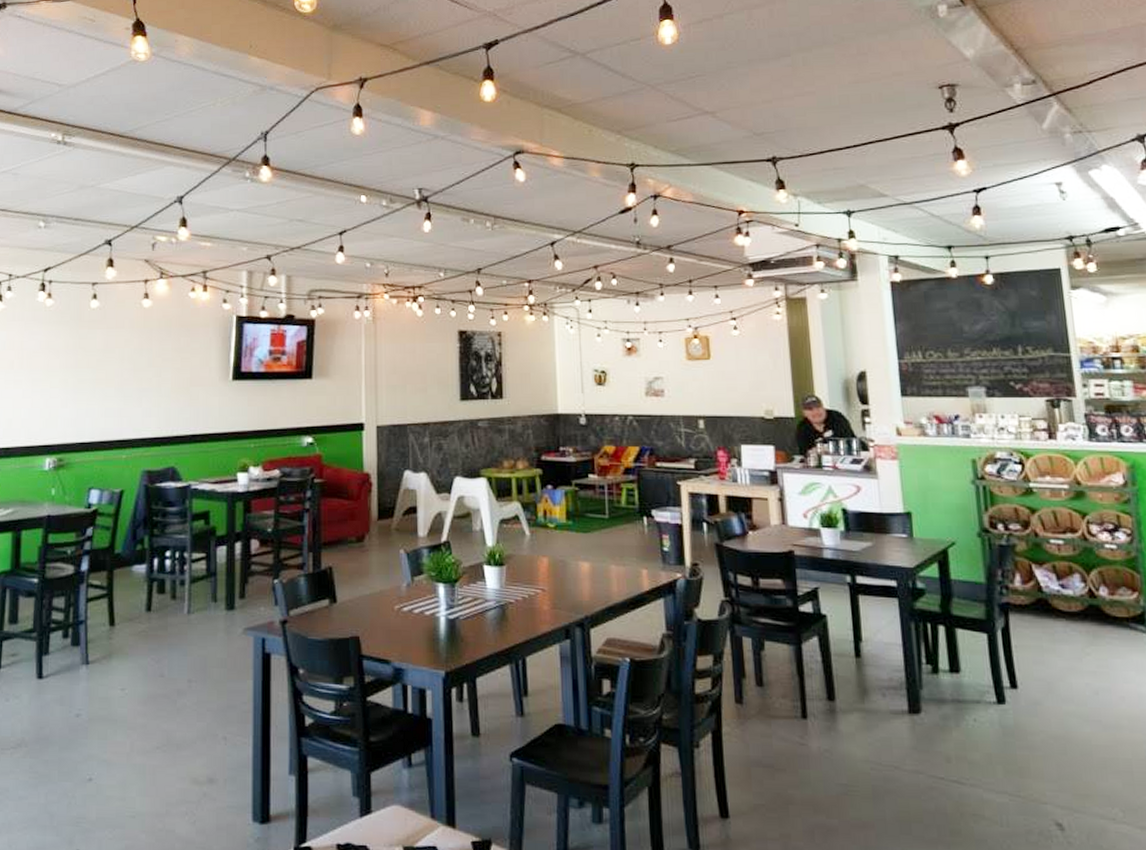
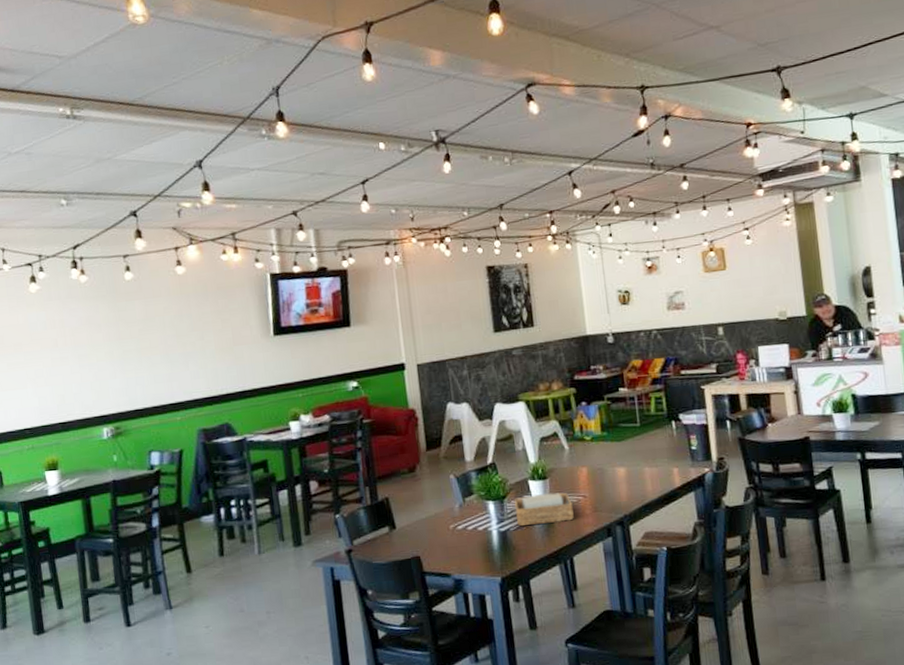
napkin holder: none [466,582,530,617] -> present [514,492,574,527]

